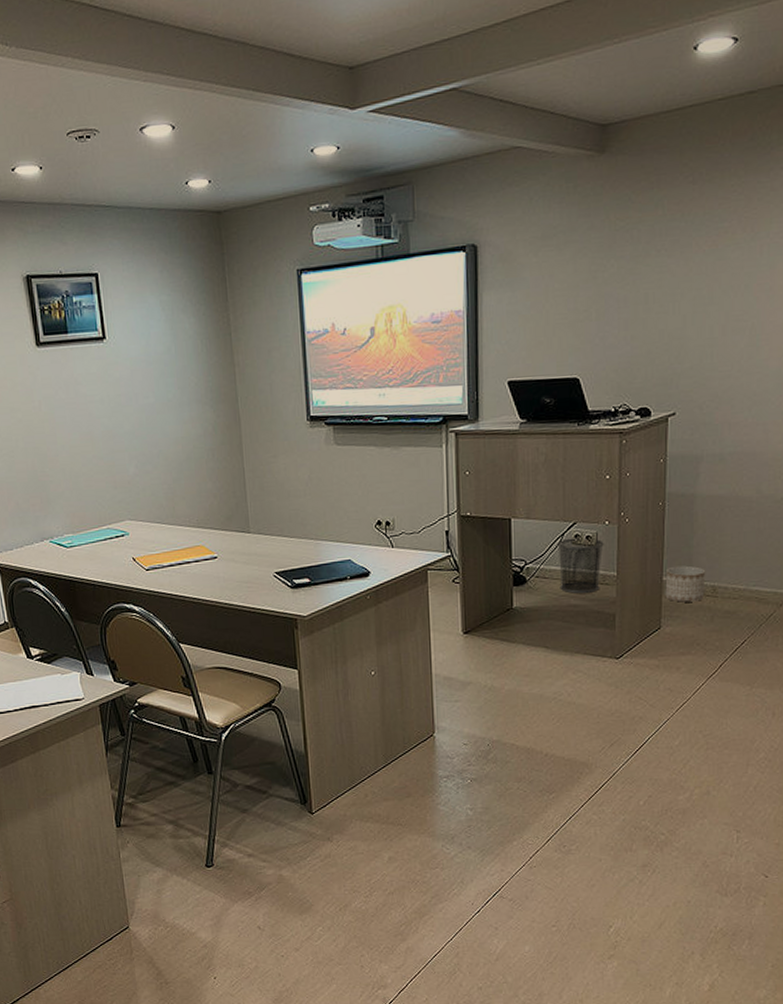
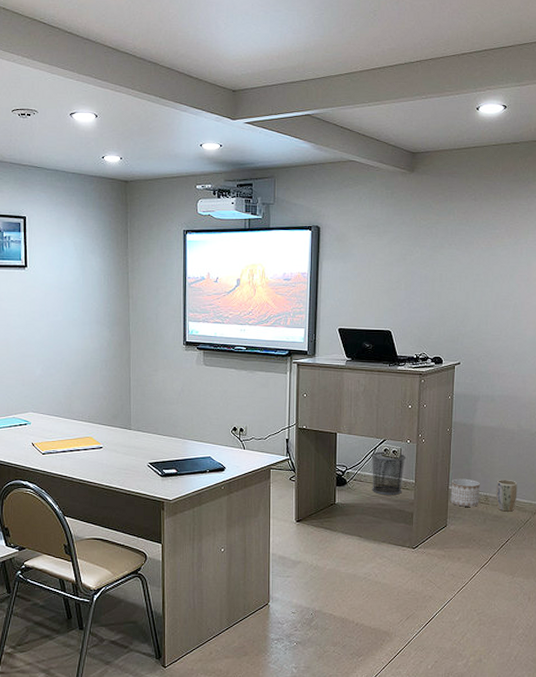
plant pot: none [728,563,757,605] -> present [496,479,518,512]

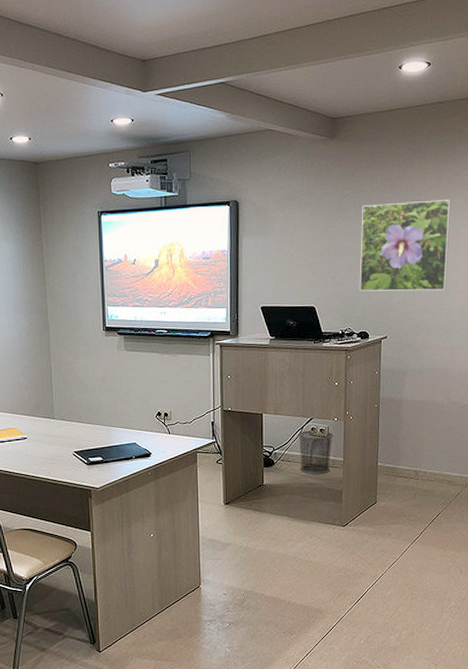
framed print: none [434,234,524,321] -> present [359,200,451,292]
planter: present [450,478,481,507] -> none [380,454,410,483]
plant pot: present [496,479,518,512] -> none [426,453,448,486]

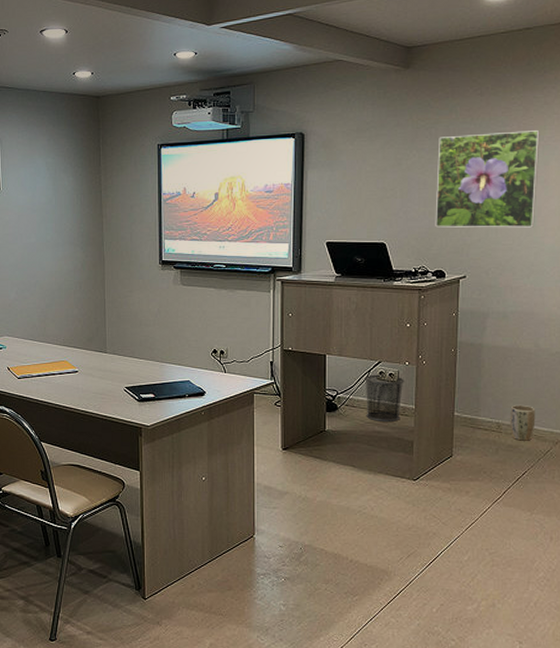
plant pot: none [426,453,448,486] -> present [510,404,536,441]

